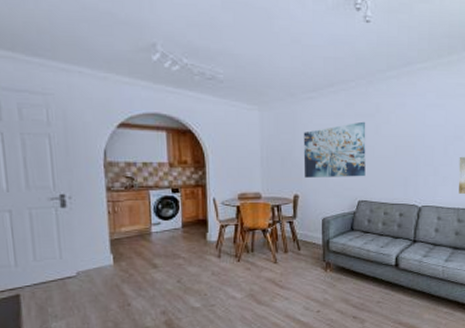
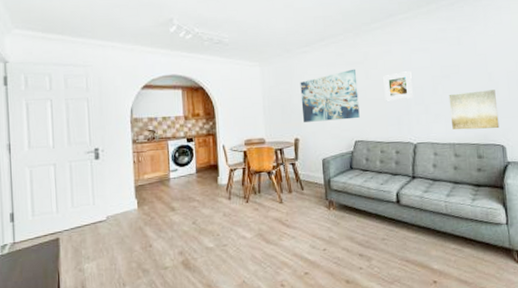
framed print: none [393,128,424,160] -> present [383,71,413,101]

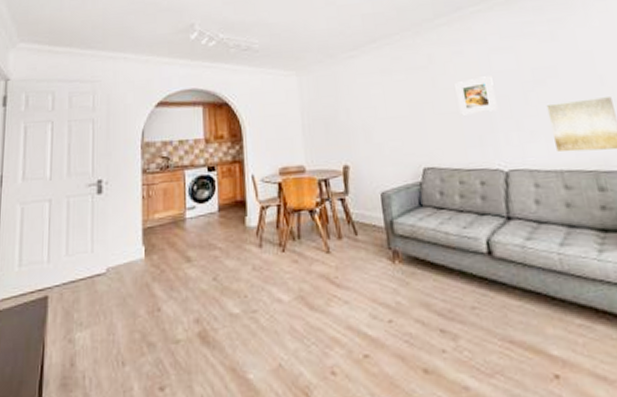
wall art: present [300,69,360,122] -> none [347,75,428,145]

